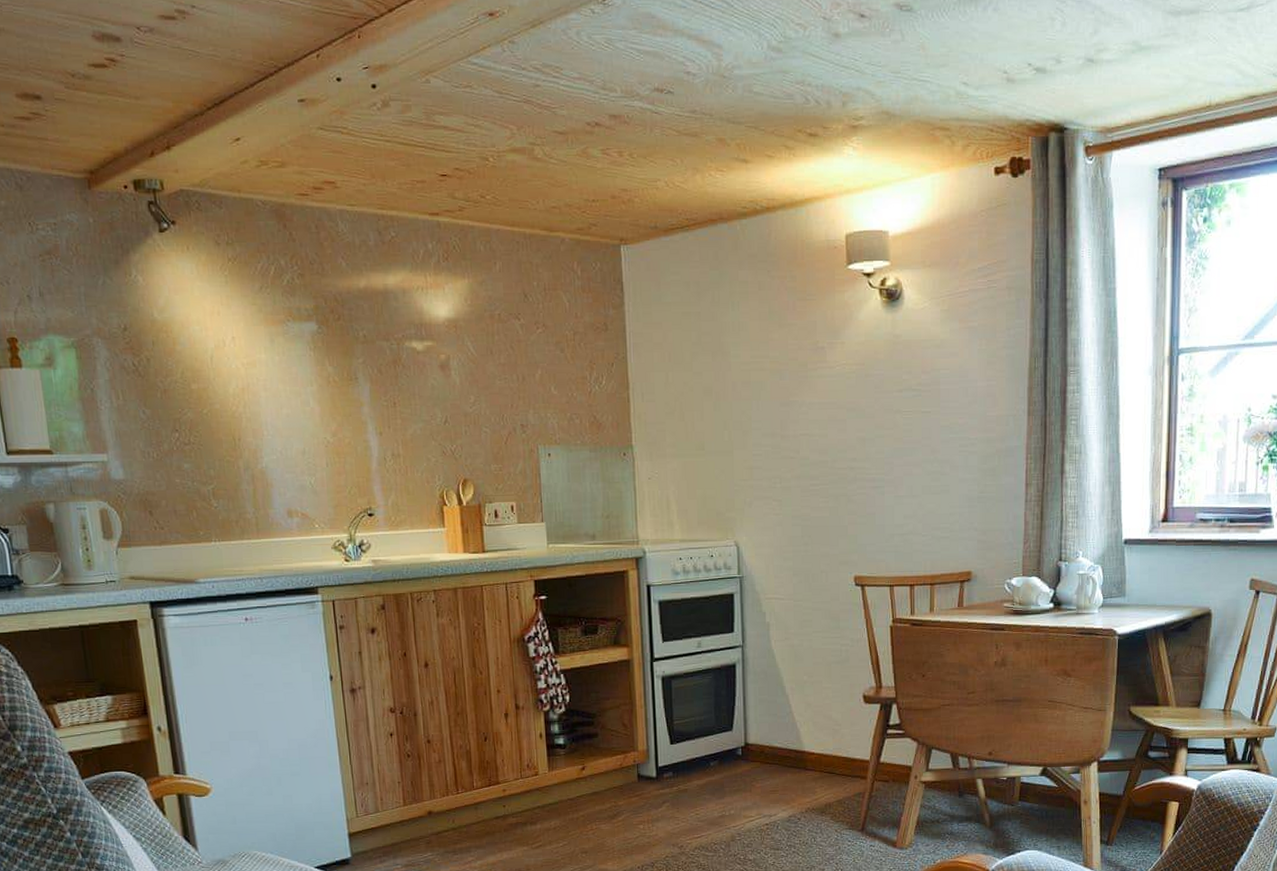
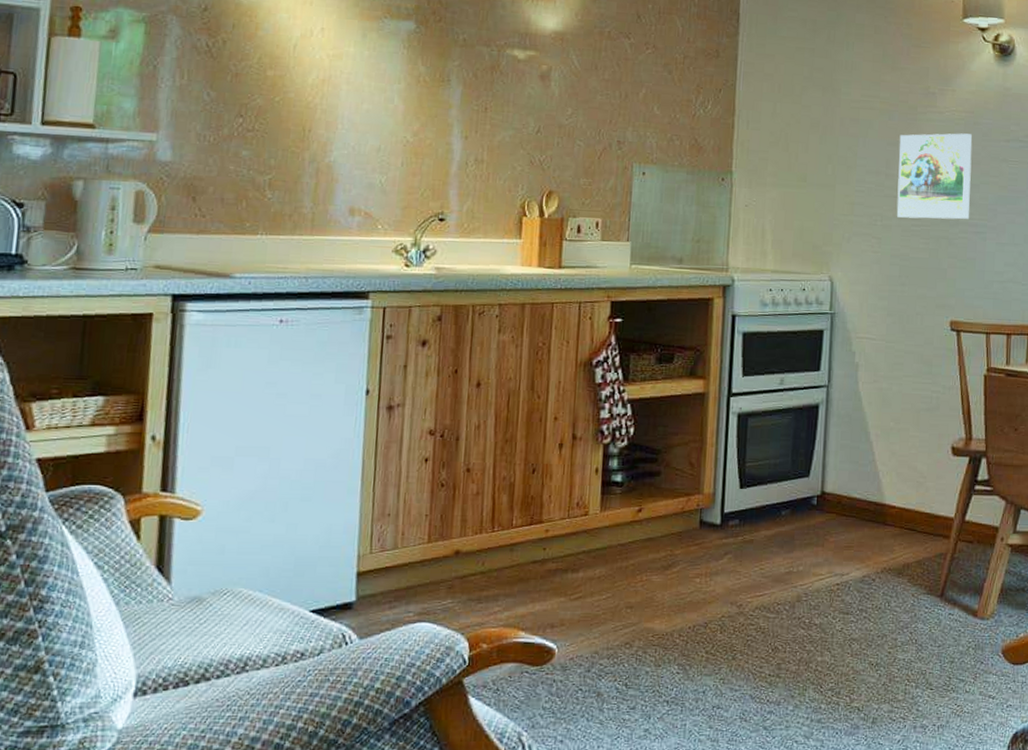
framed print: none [792,387,866,478] -> present [896,133,973,220]

